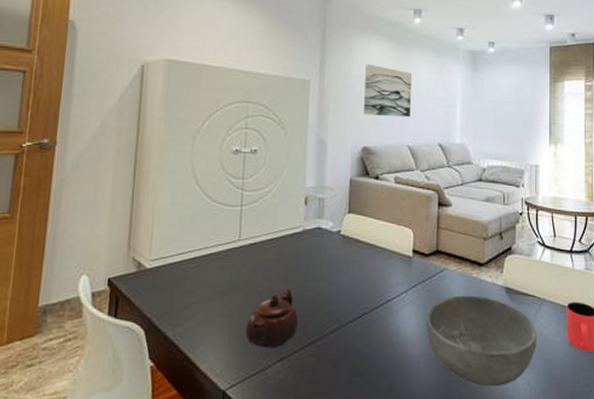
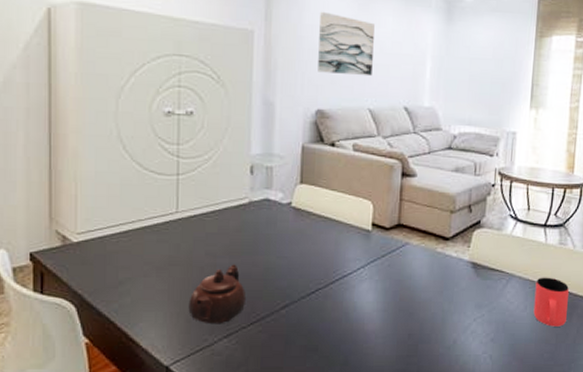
bowl: present [425,295,537,387] -> none [384,270,502,361]

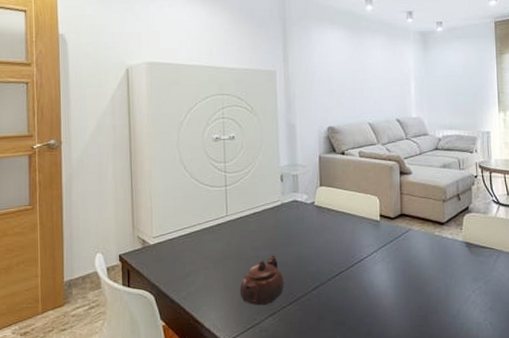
wall art: present [318,11,375,77] -> none [325,51,369,98]

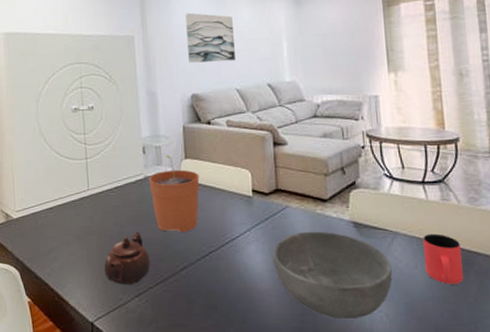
plant pot: none [286,183,333,255] -> present [149,155,200,233]
wall art: none [325,51,369,98] -> present [185,12,235,63]
bowl: none [395,251,496,329] -> present [272,231,392,320]

